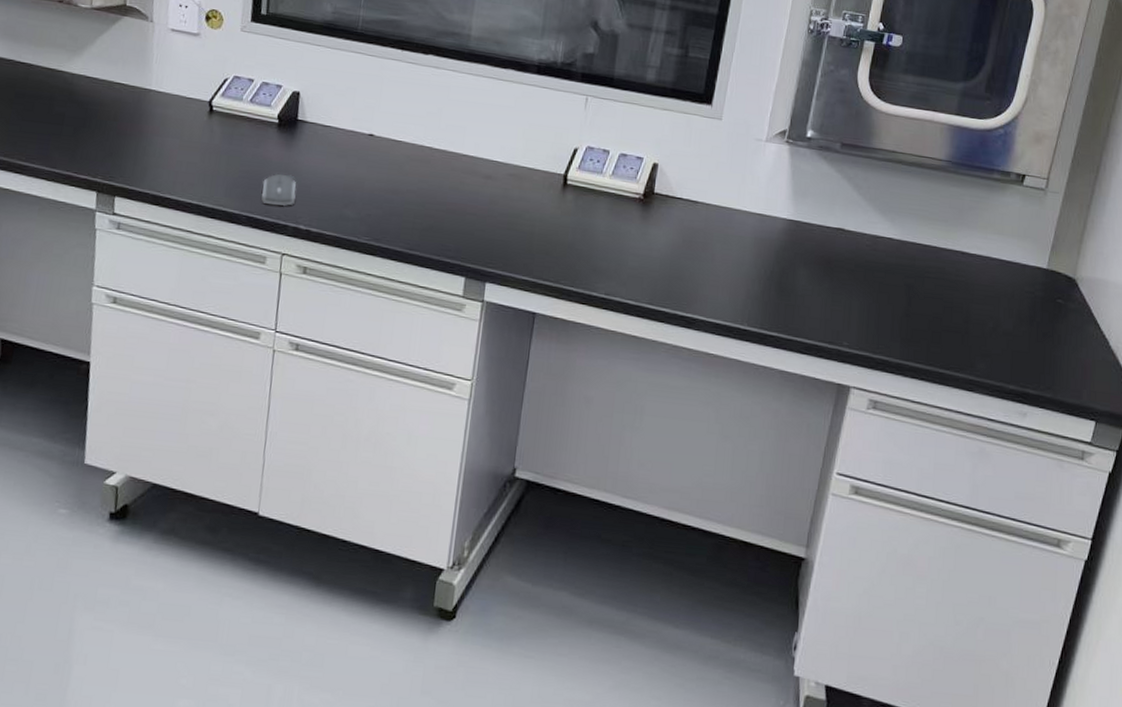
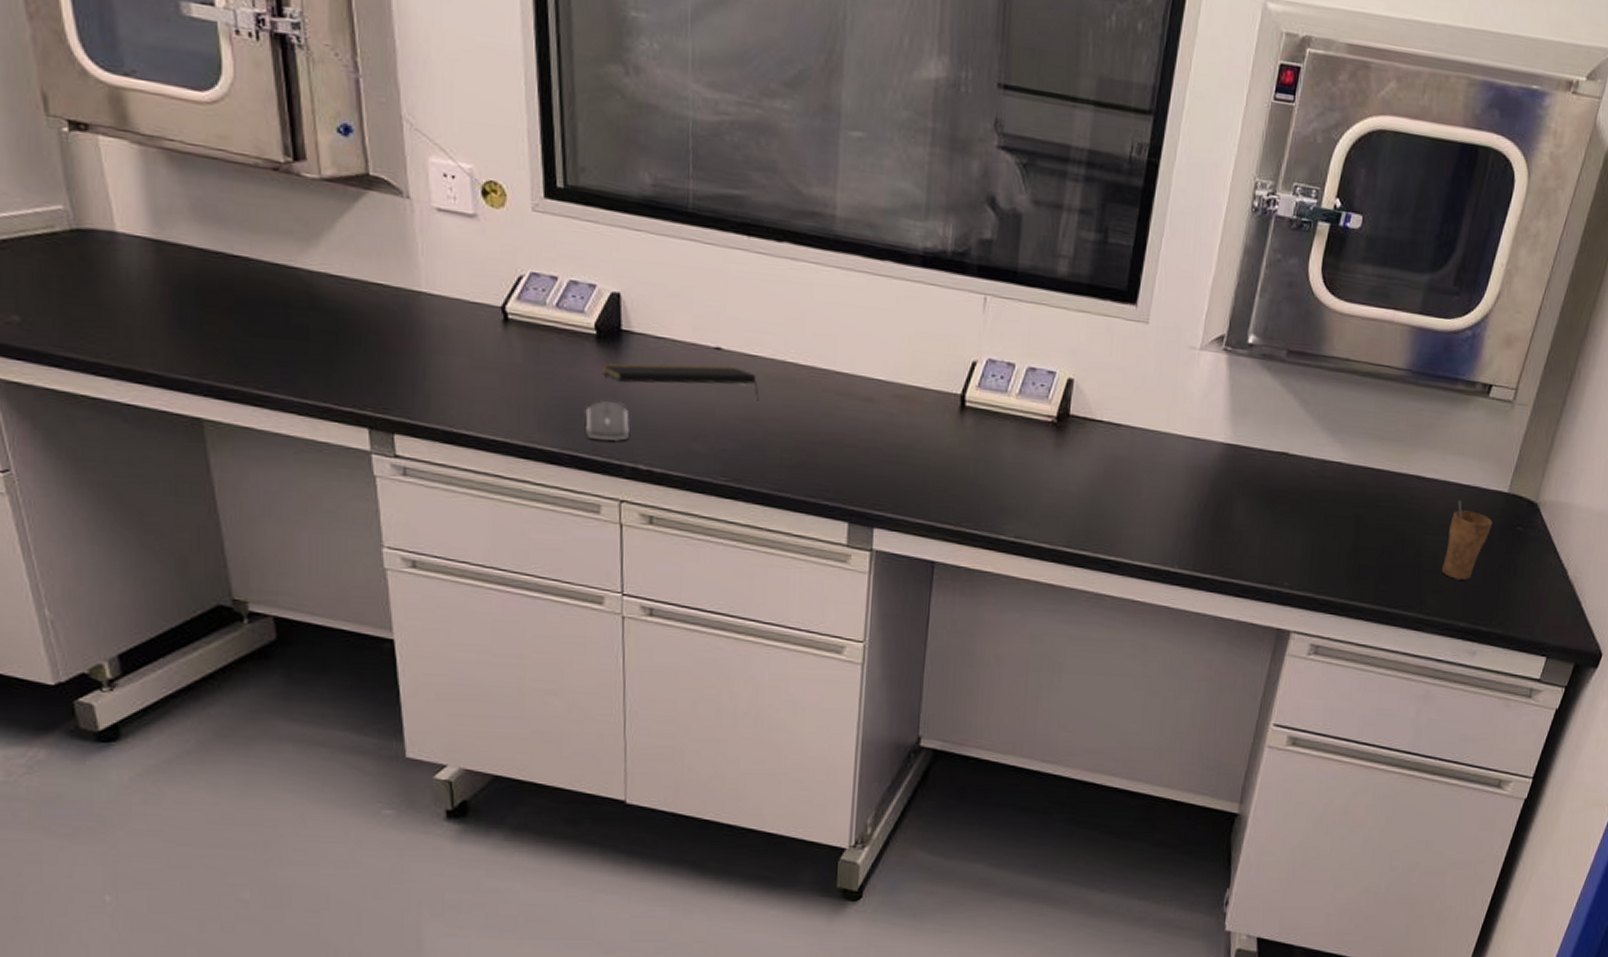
notepad: none [280,145,400,177] -> present [602,363,759,401]
cup: none [989,273,1034,346] -> present [1442,500,1493,580]

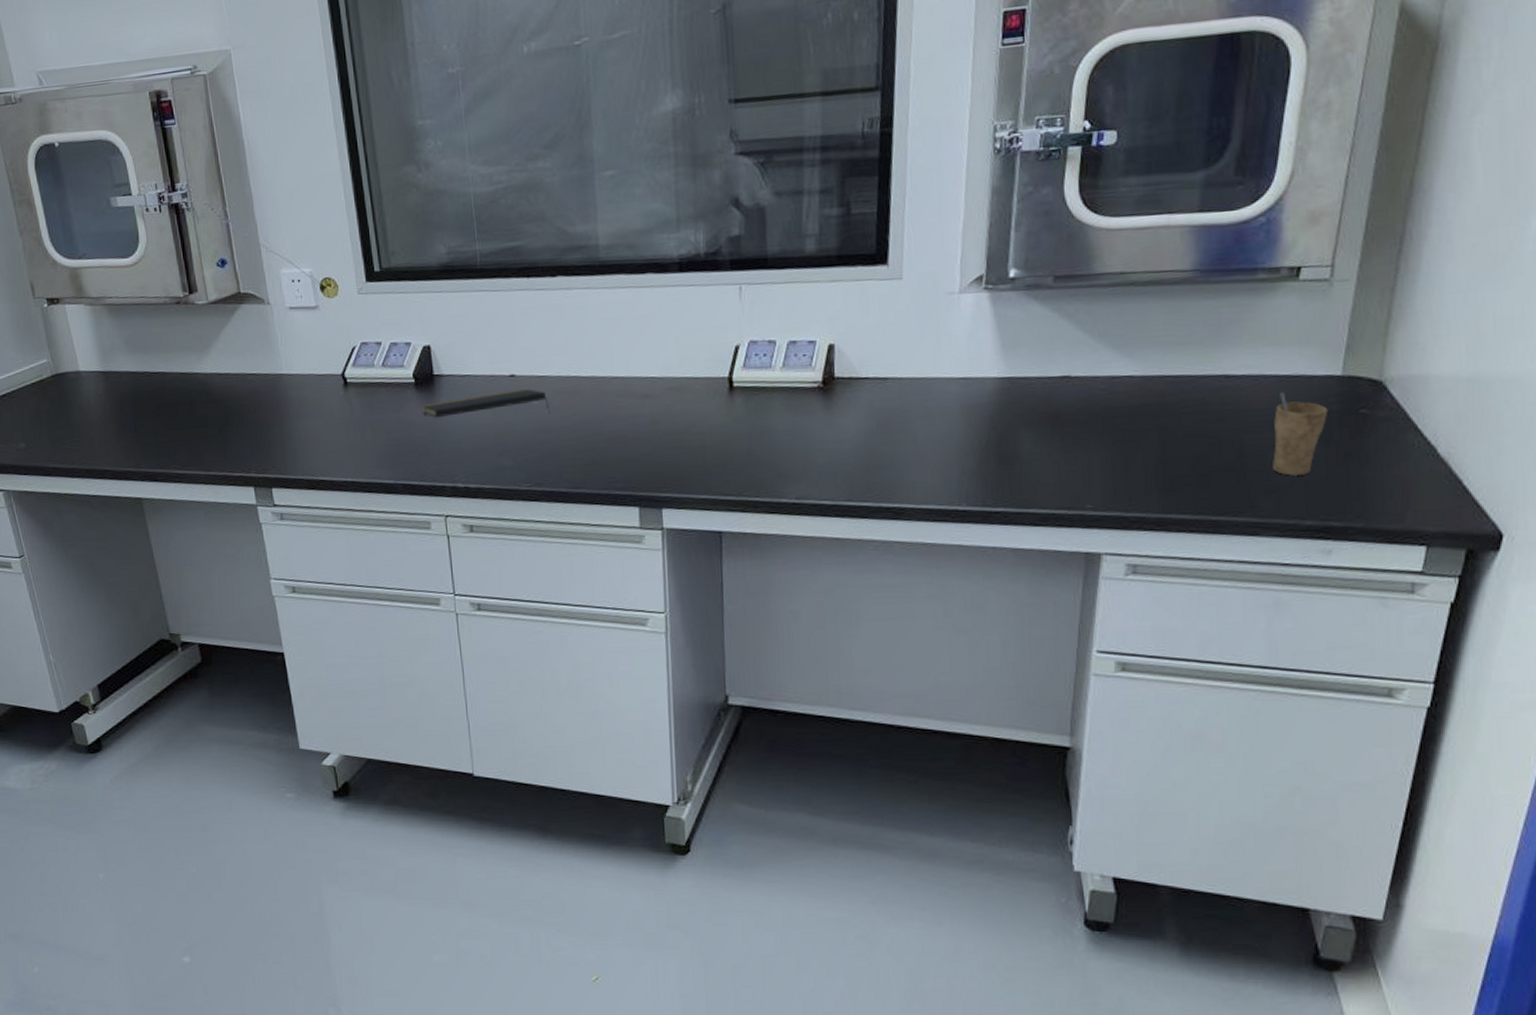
computer mouse: present [585,399,630,441] -> none [411,434,448,468]

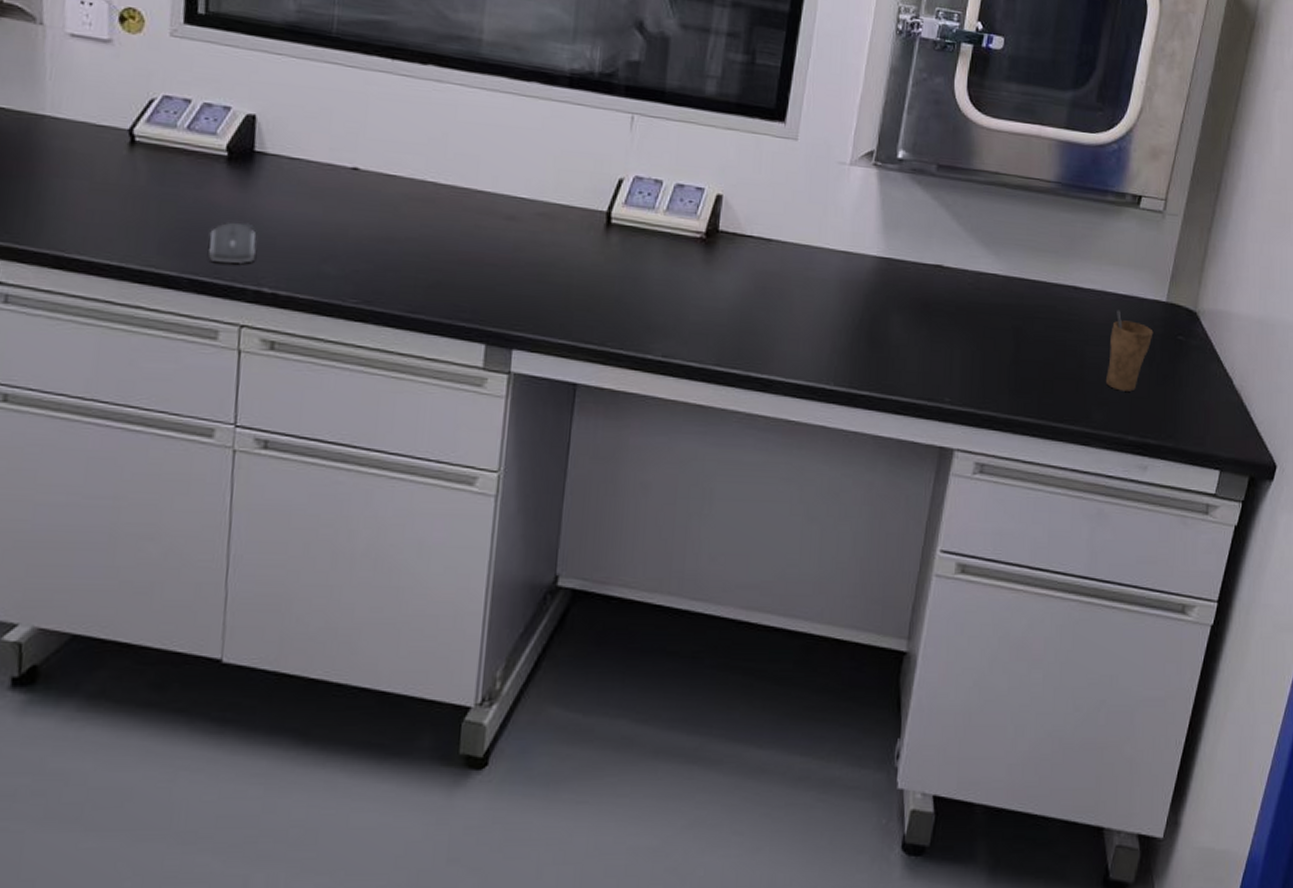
computer mouse: none [411,434,448,468] -> present [209,221,257,263]
notepad: present [421,388,551,417] -> none [231,185,396,221]

